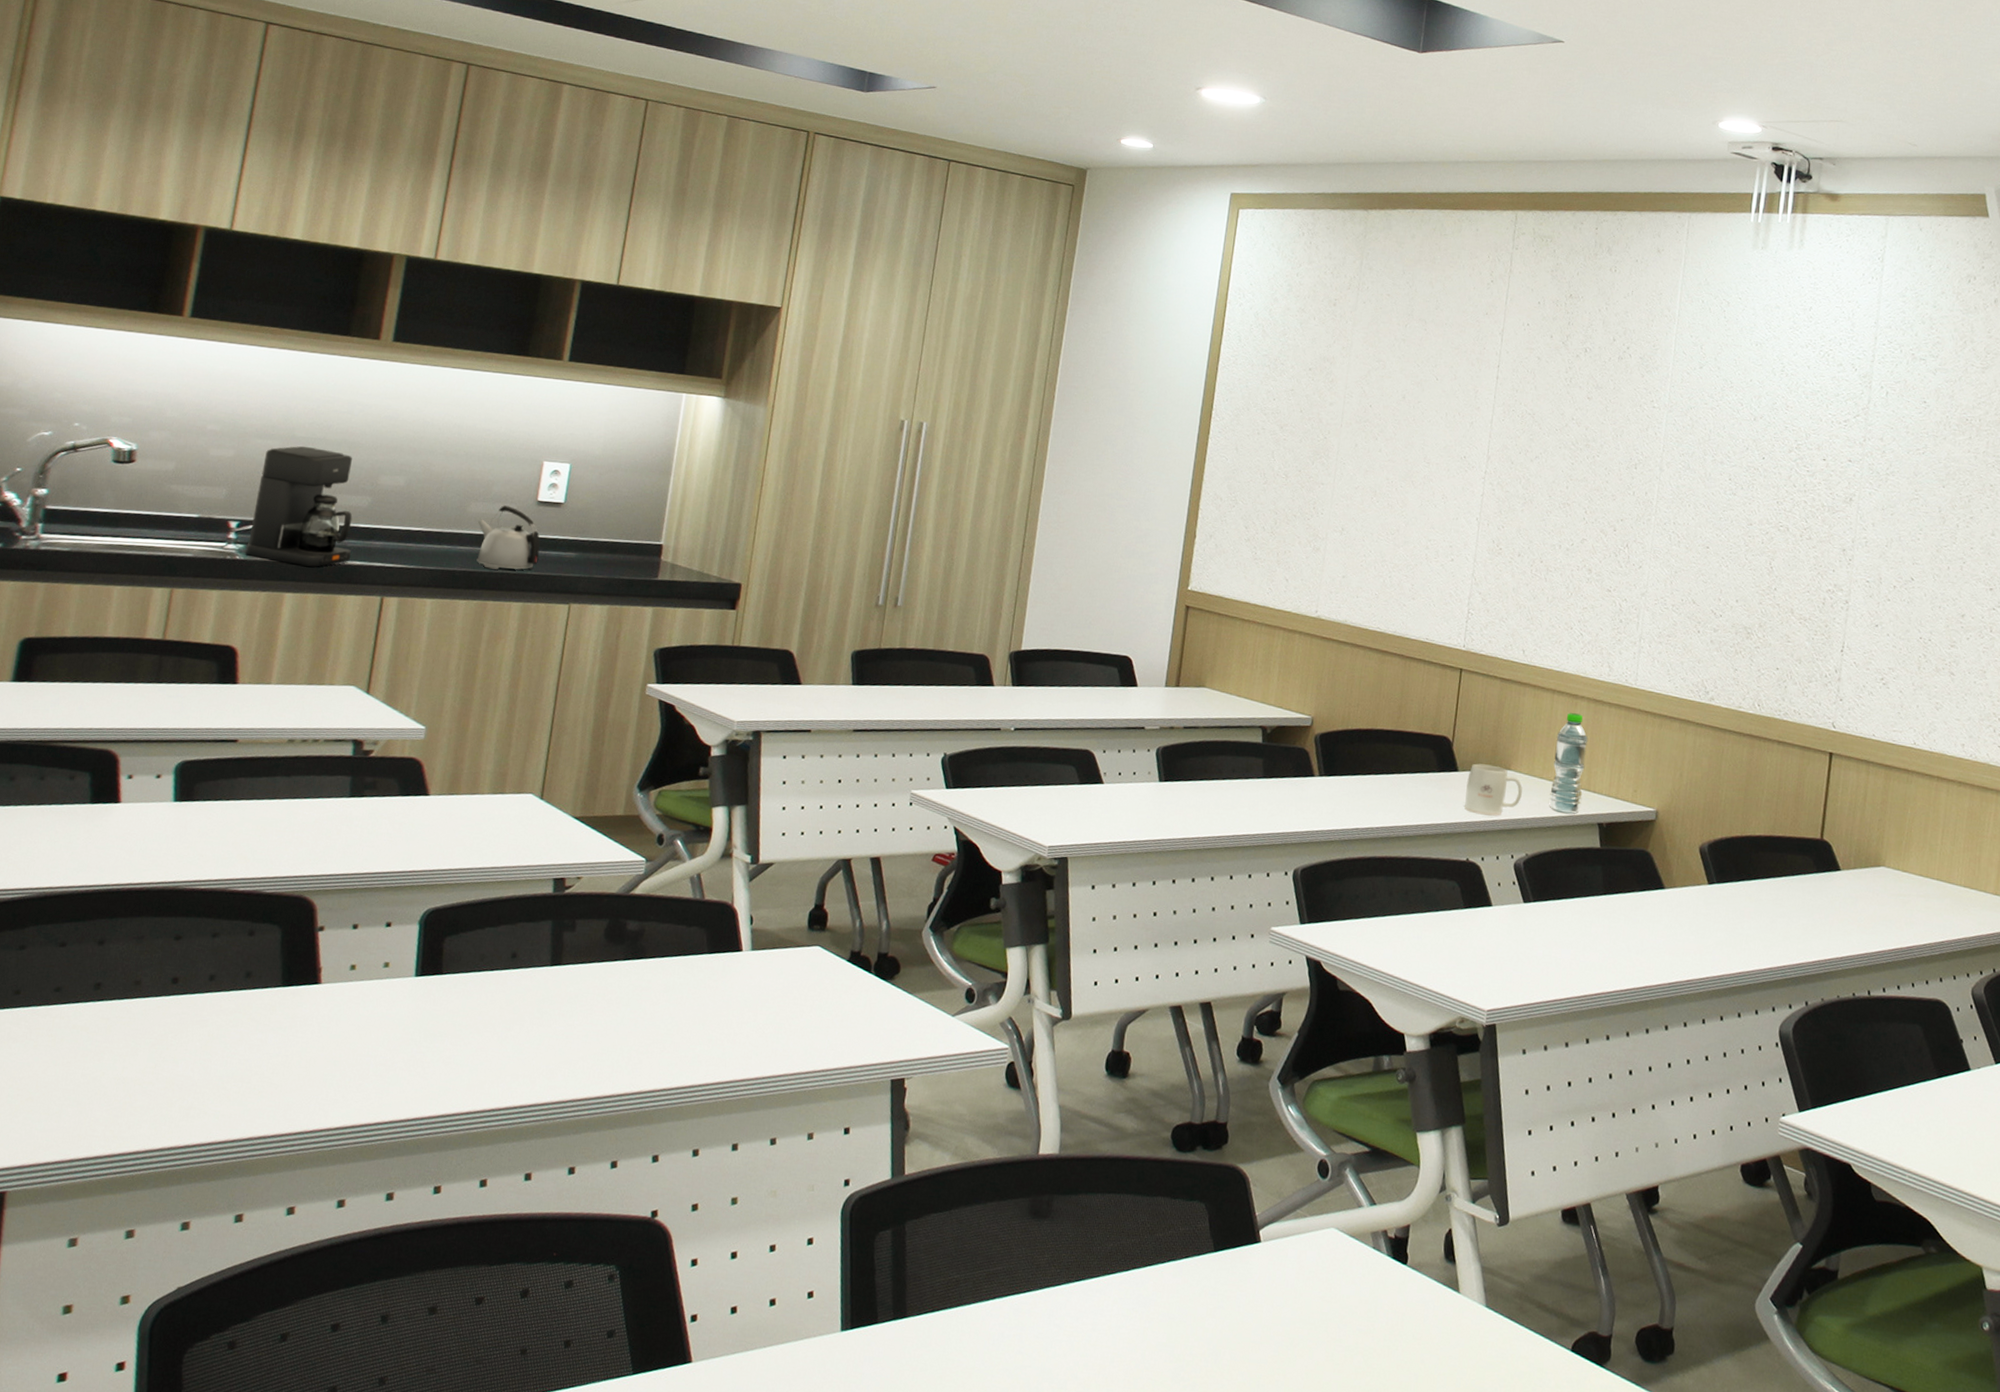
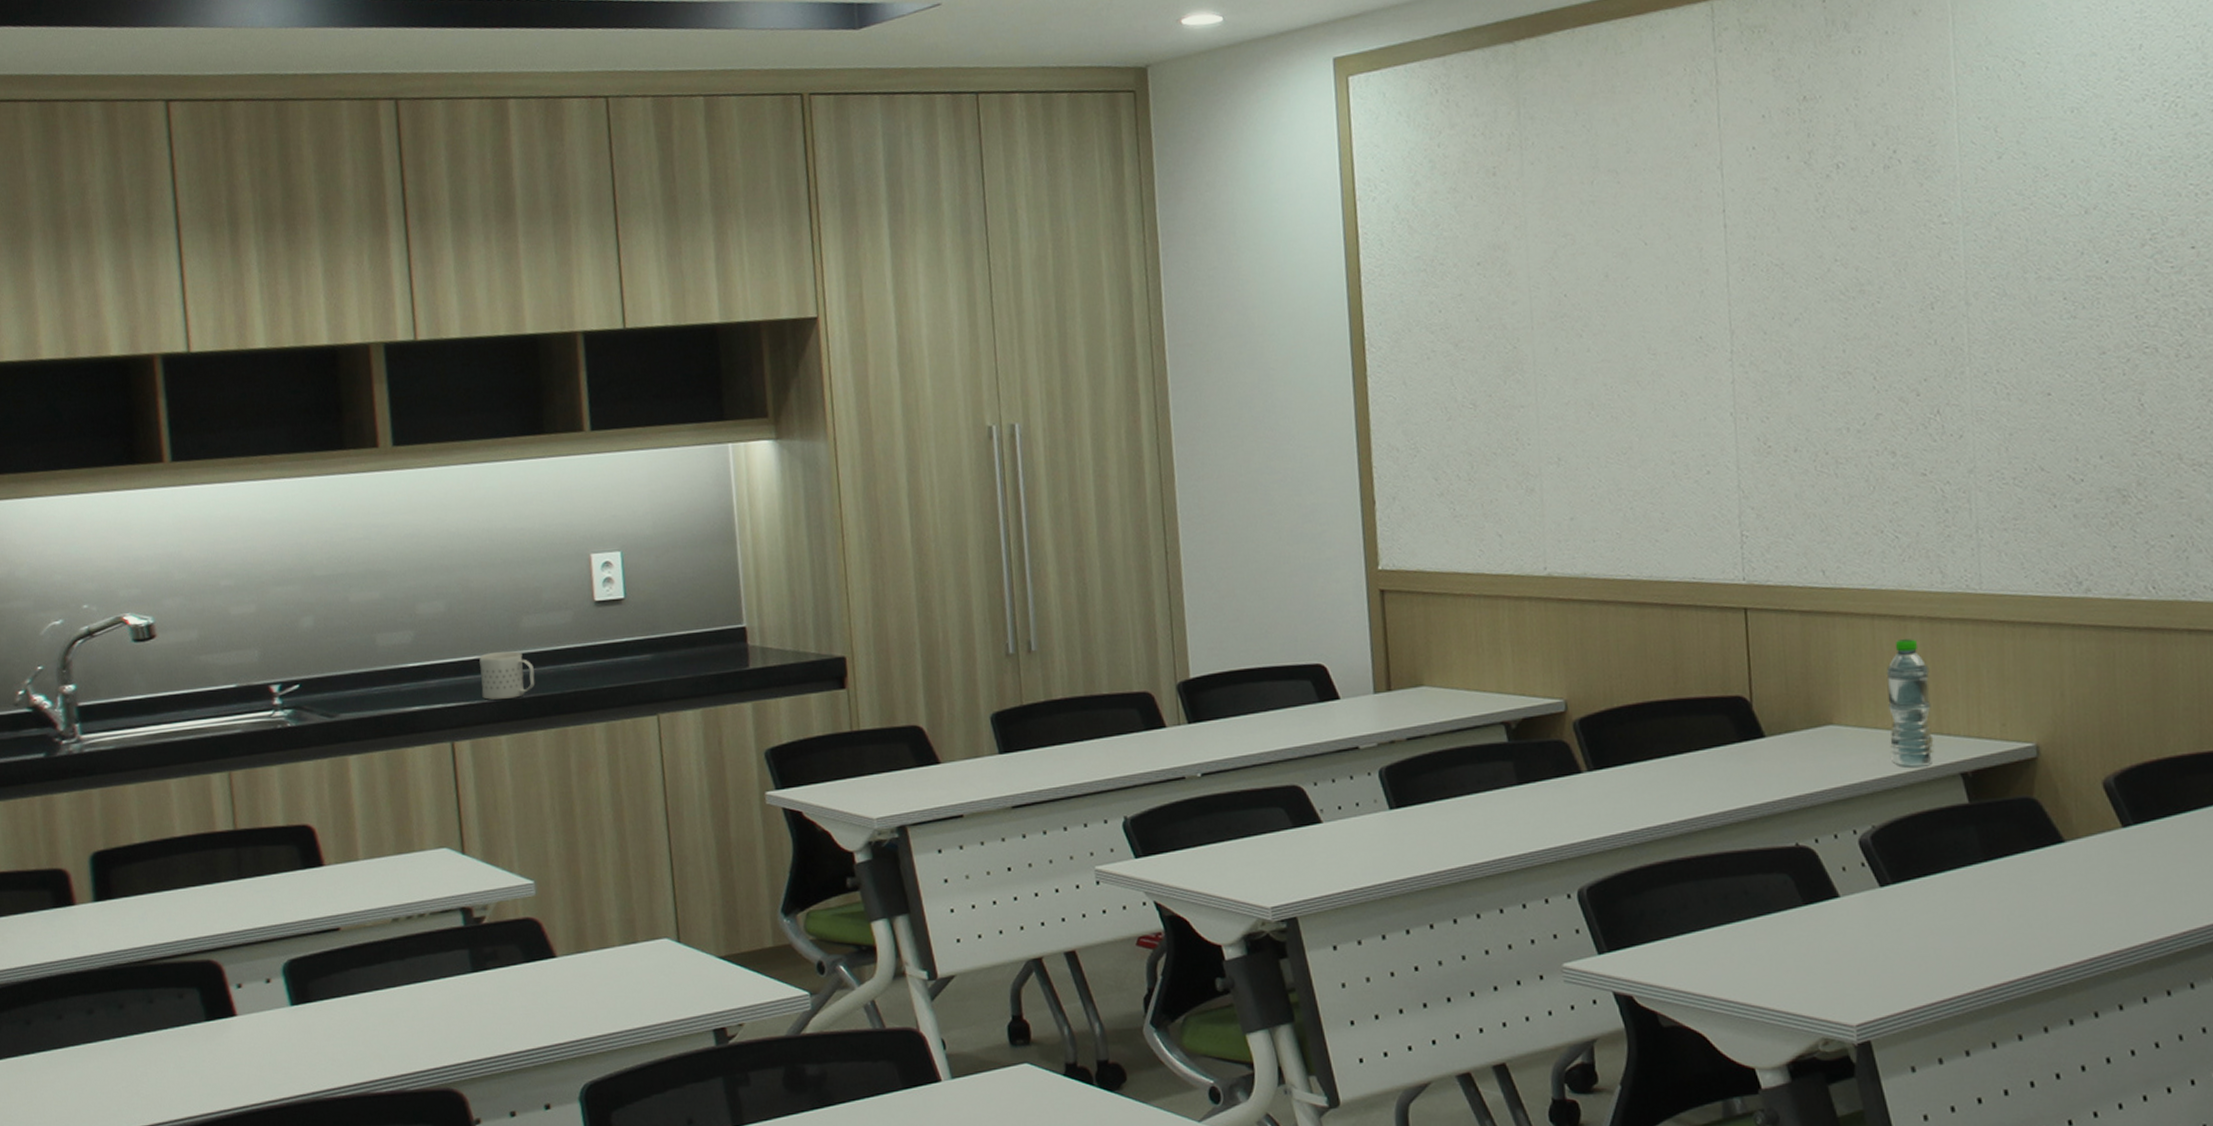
coffee maker: present [245,446,353,568] -> none [289,585,408,723]
mug: none [419,527,471,569] -> present [479,651,535,700]
kettle: present [476,505,540,570] -> none [534,613,612,690]
mug: present [1464,763,1522,817] -> none [1778,722,1854,787]

